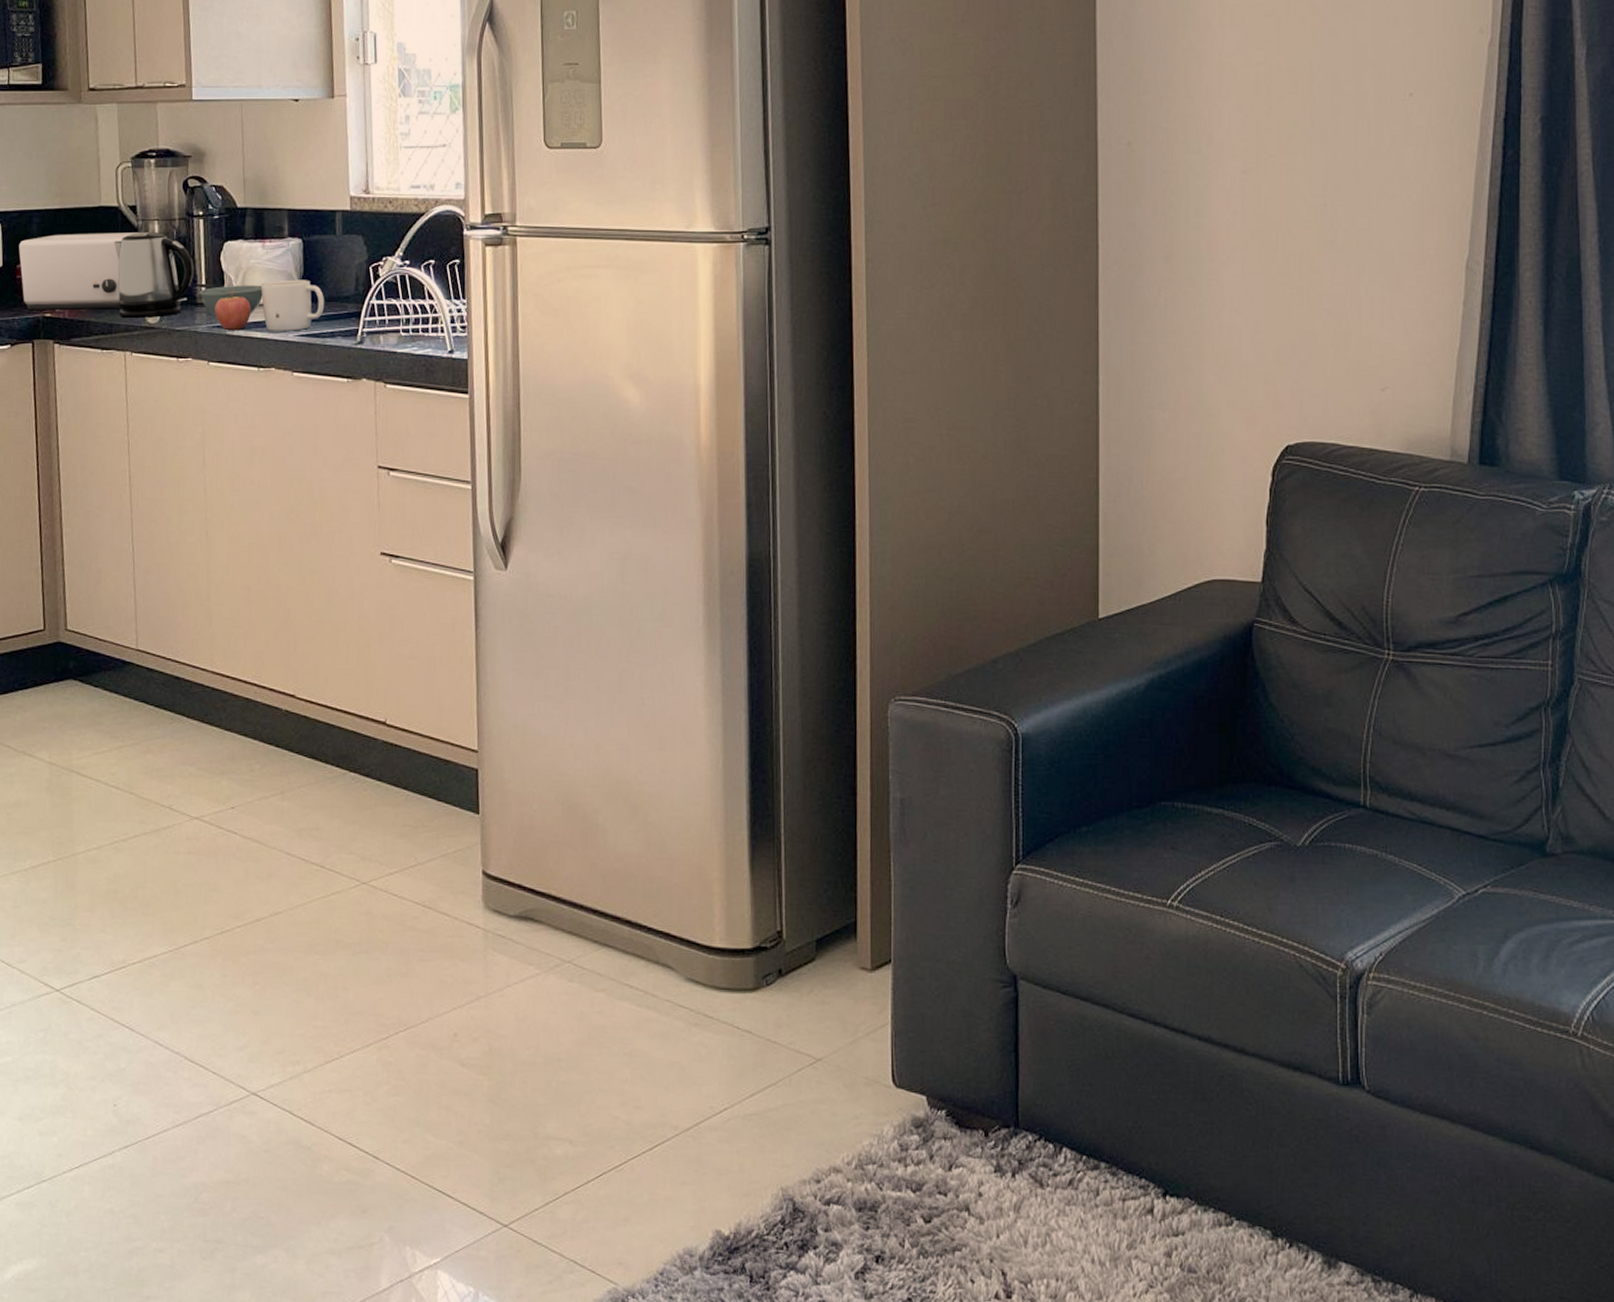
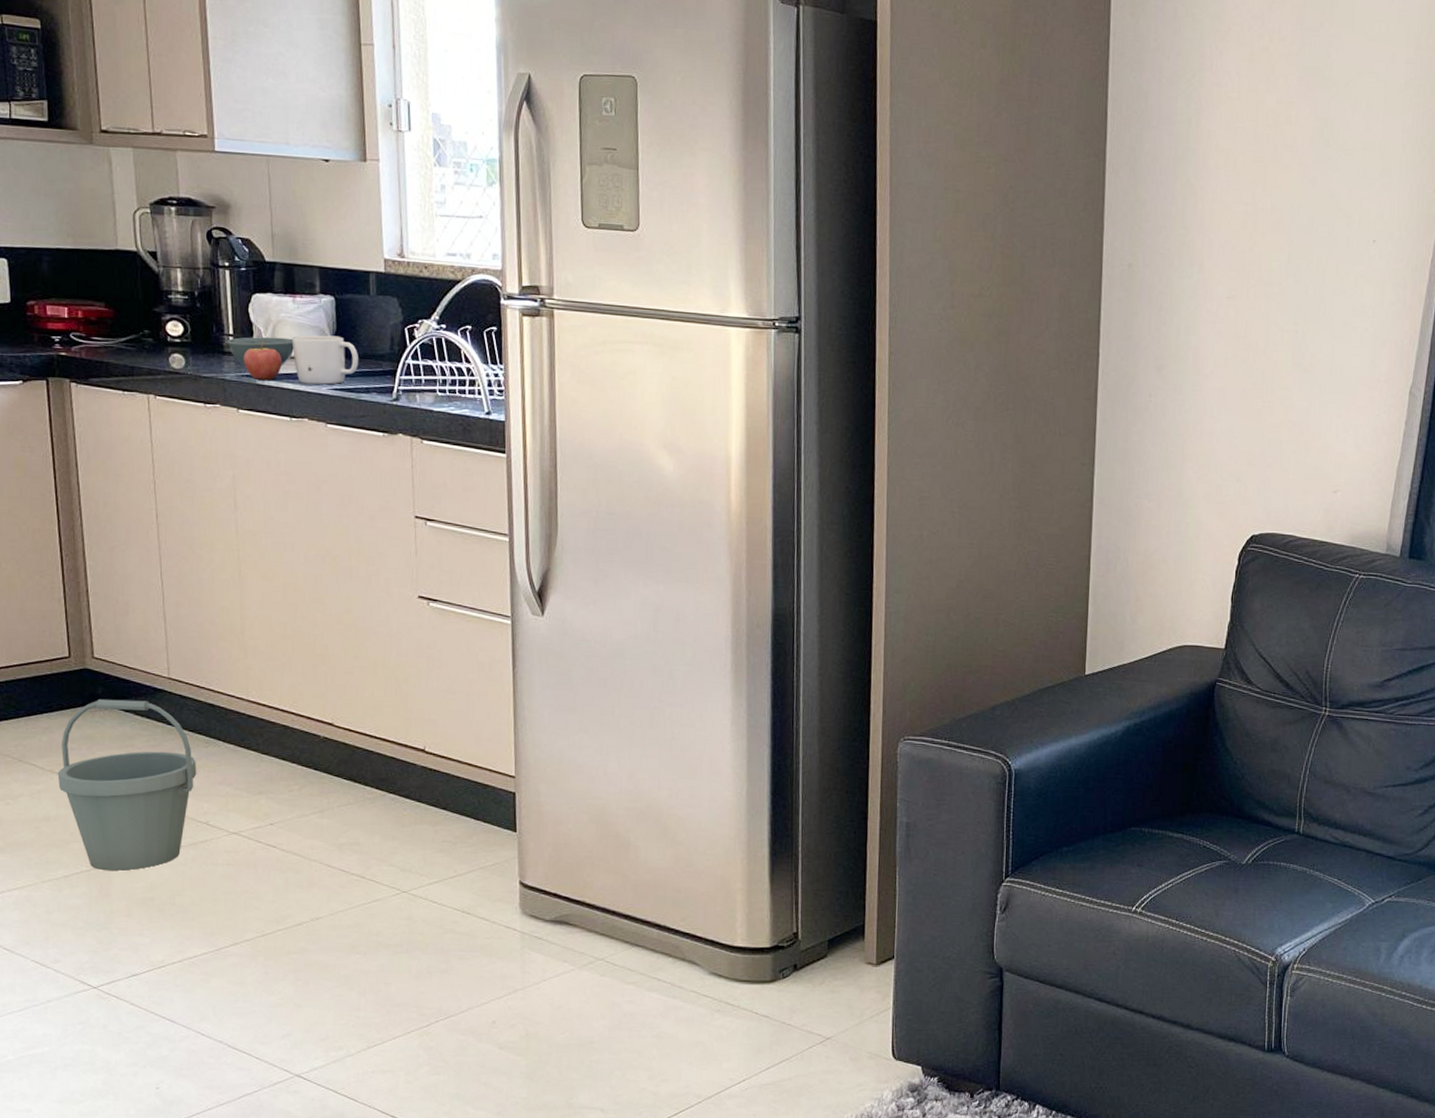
toaster: present [19,232,139,311] -> none [28,274,160,353]
bucket: none [29,673,162,860] -> present [57,698,197,871]
kettle: present [114,231,194,319] -> none [133,278,220,364]

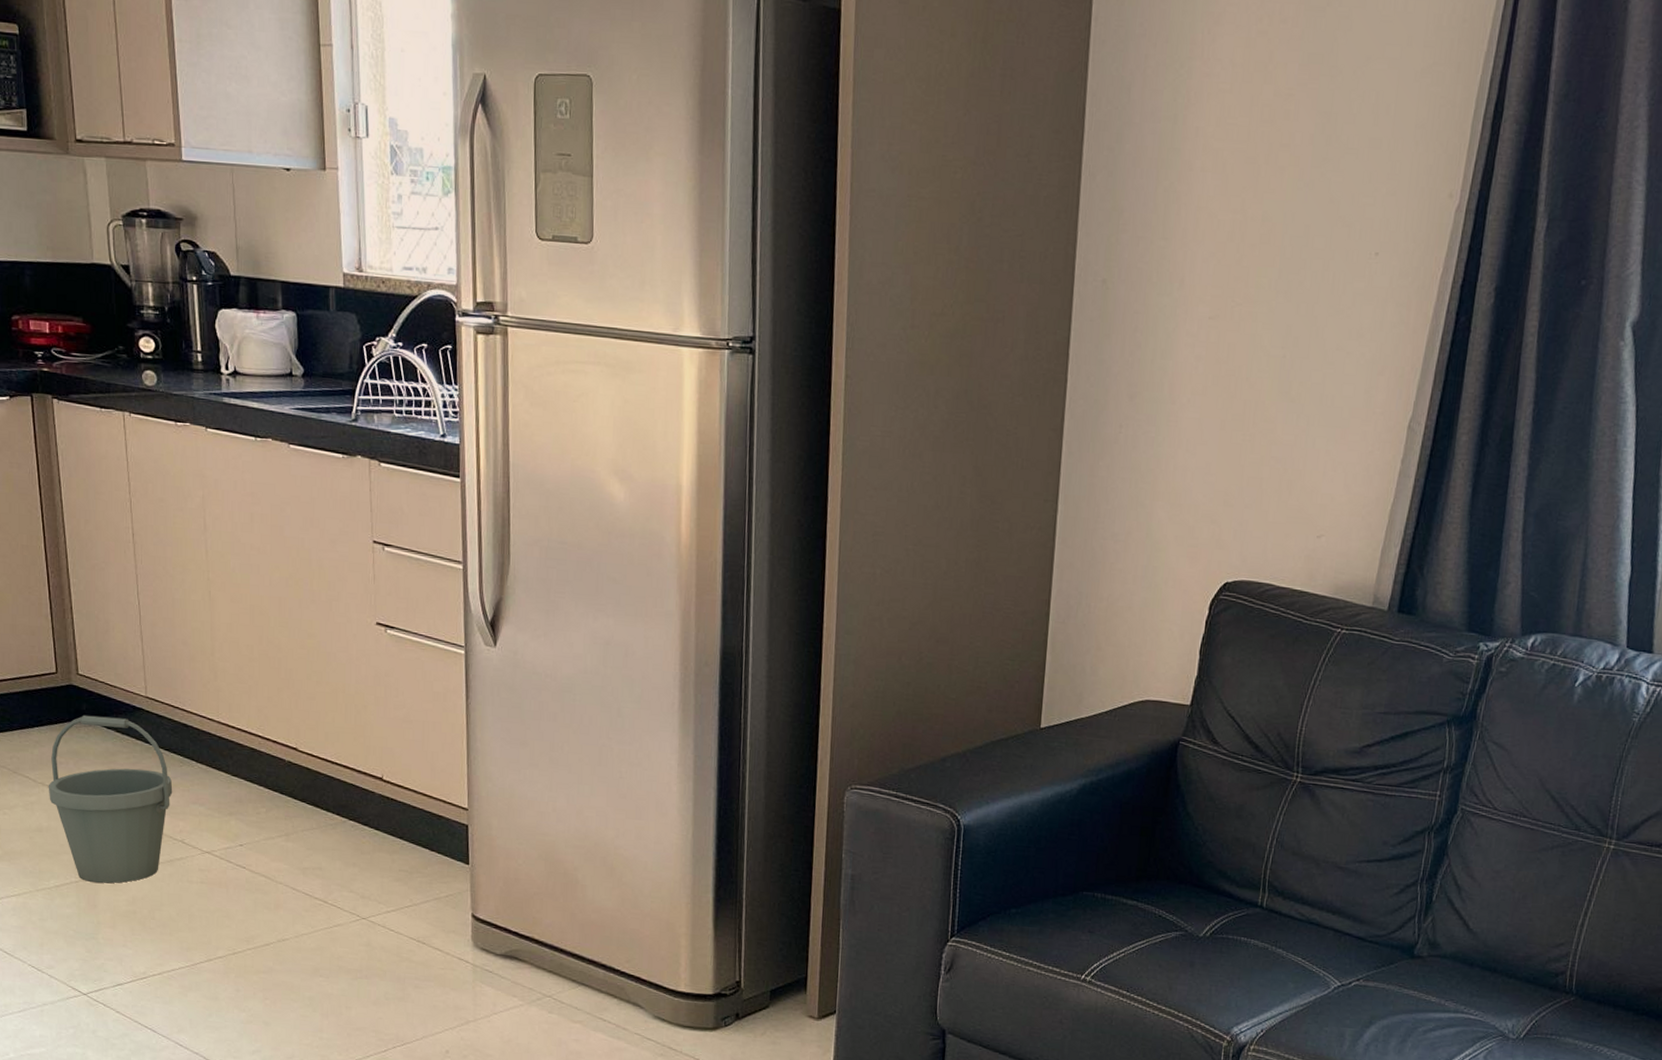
bowl: present [226,336,294,368] -> none [195,354,258,386]
fruit: present [243,340,282,381] -> none [211,357,247,400]
mug: present [291,335,359,385] -> none [256,352,320,404]

